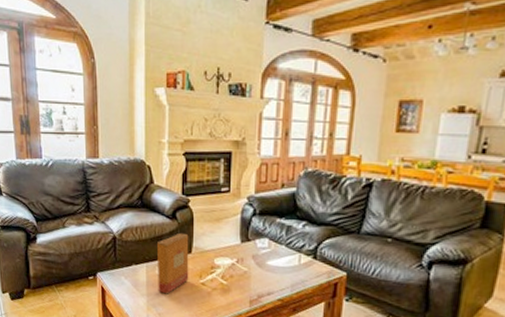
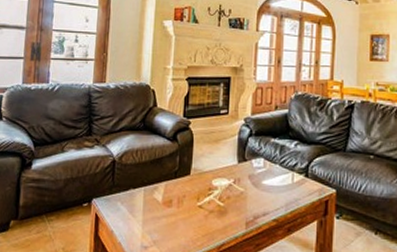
product box: present [157,232,189,294] -> none [154,154,189,220]

